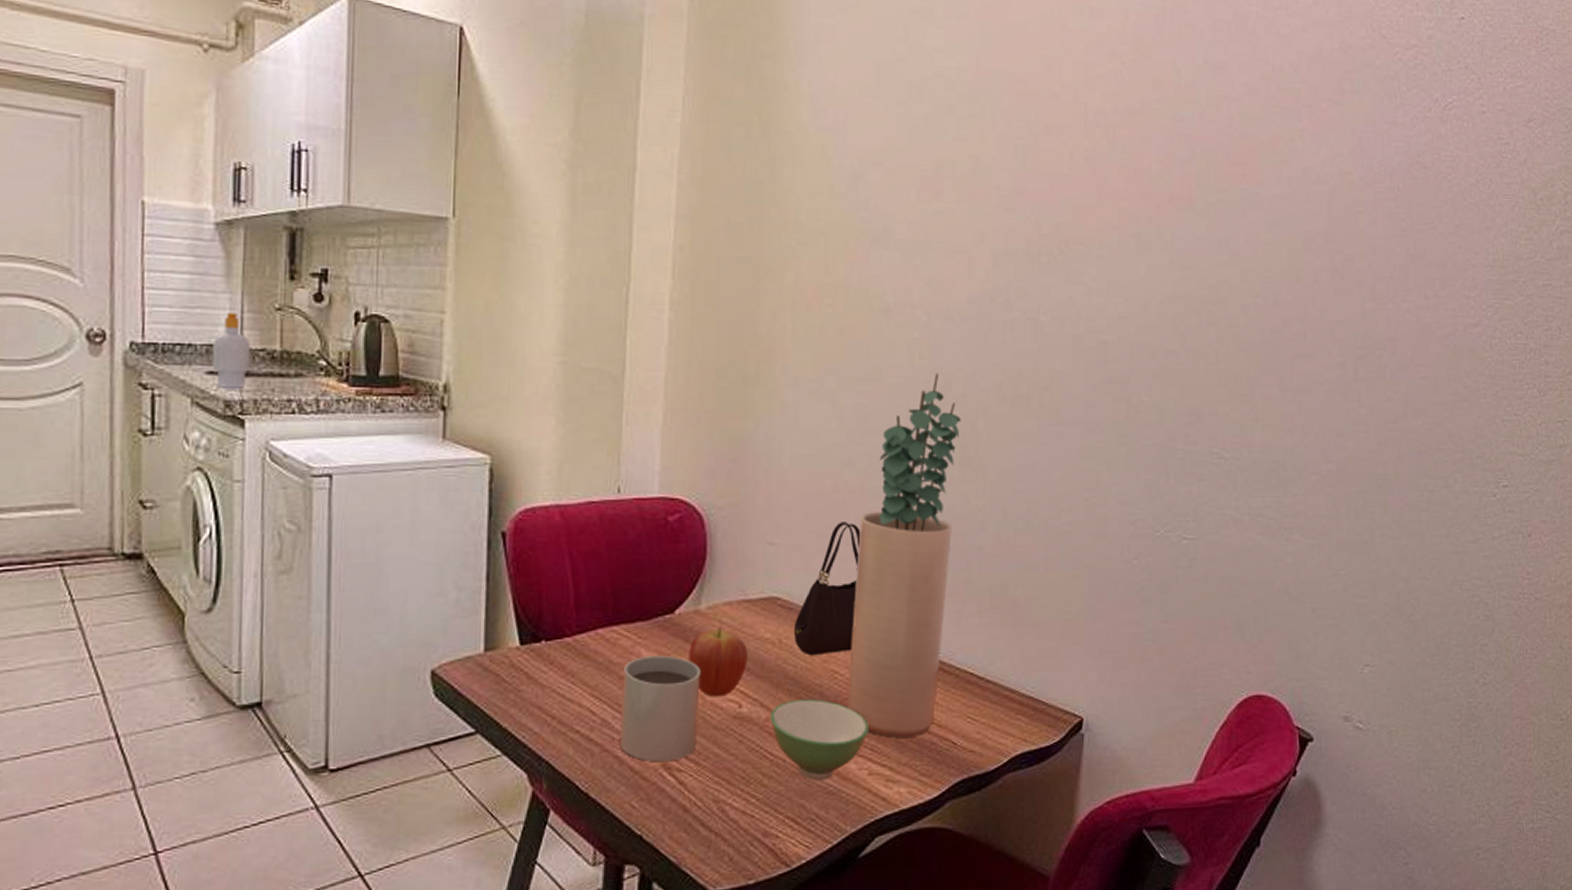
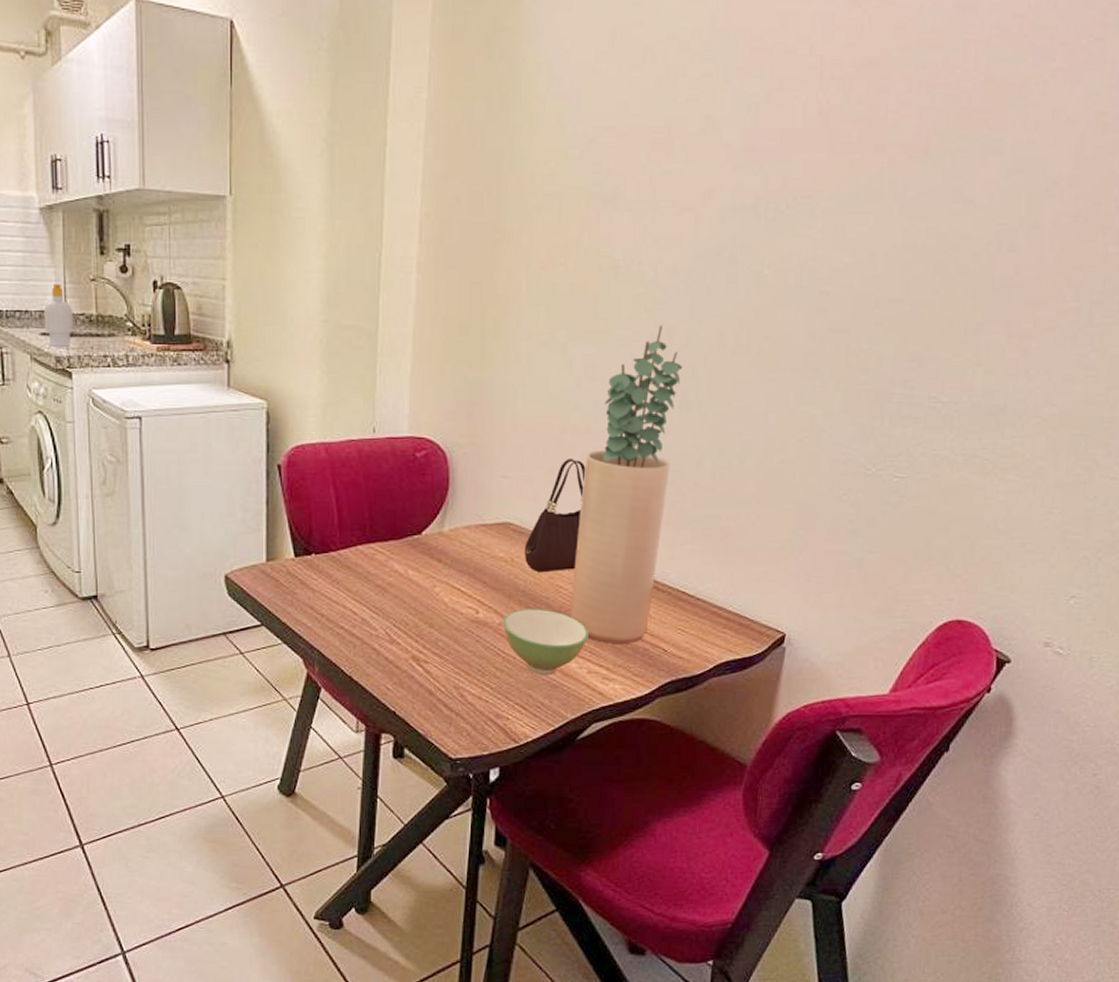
mug: present [619,656,701,762] -> none [377,569,444,655]
fruit: present [689,628,747,697] -> none [434,547,484,604]

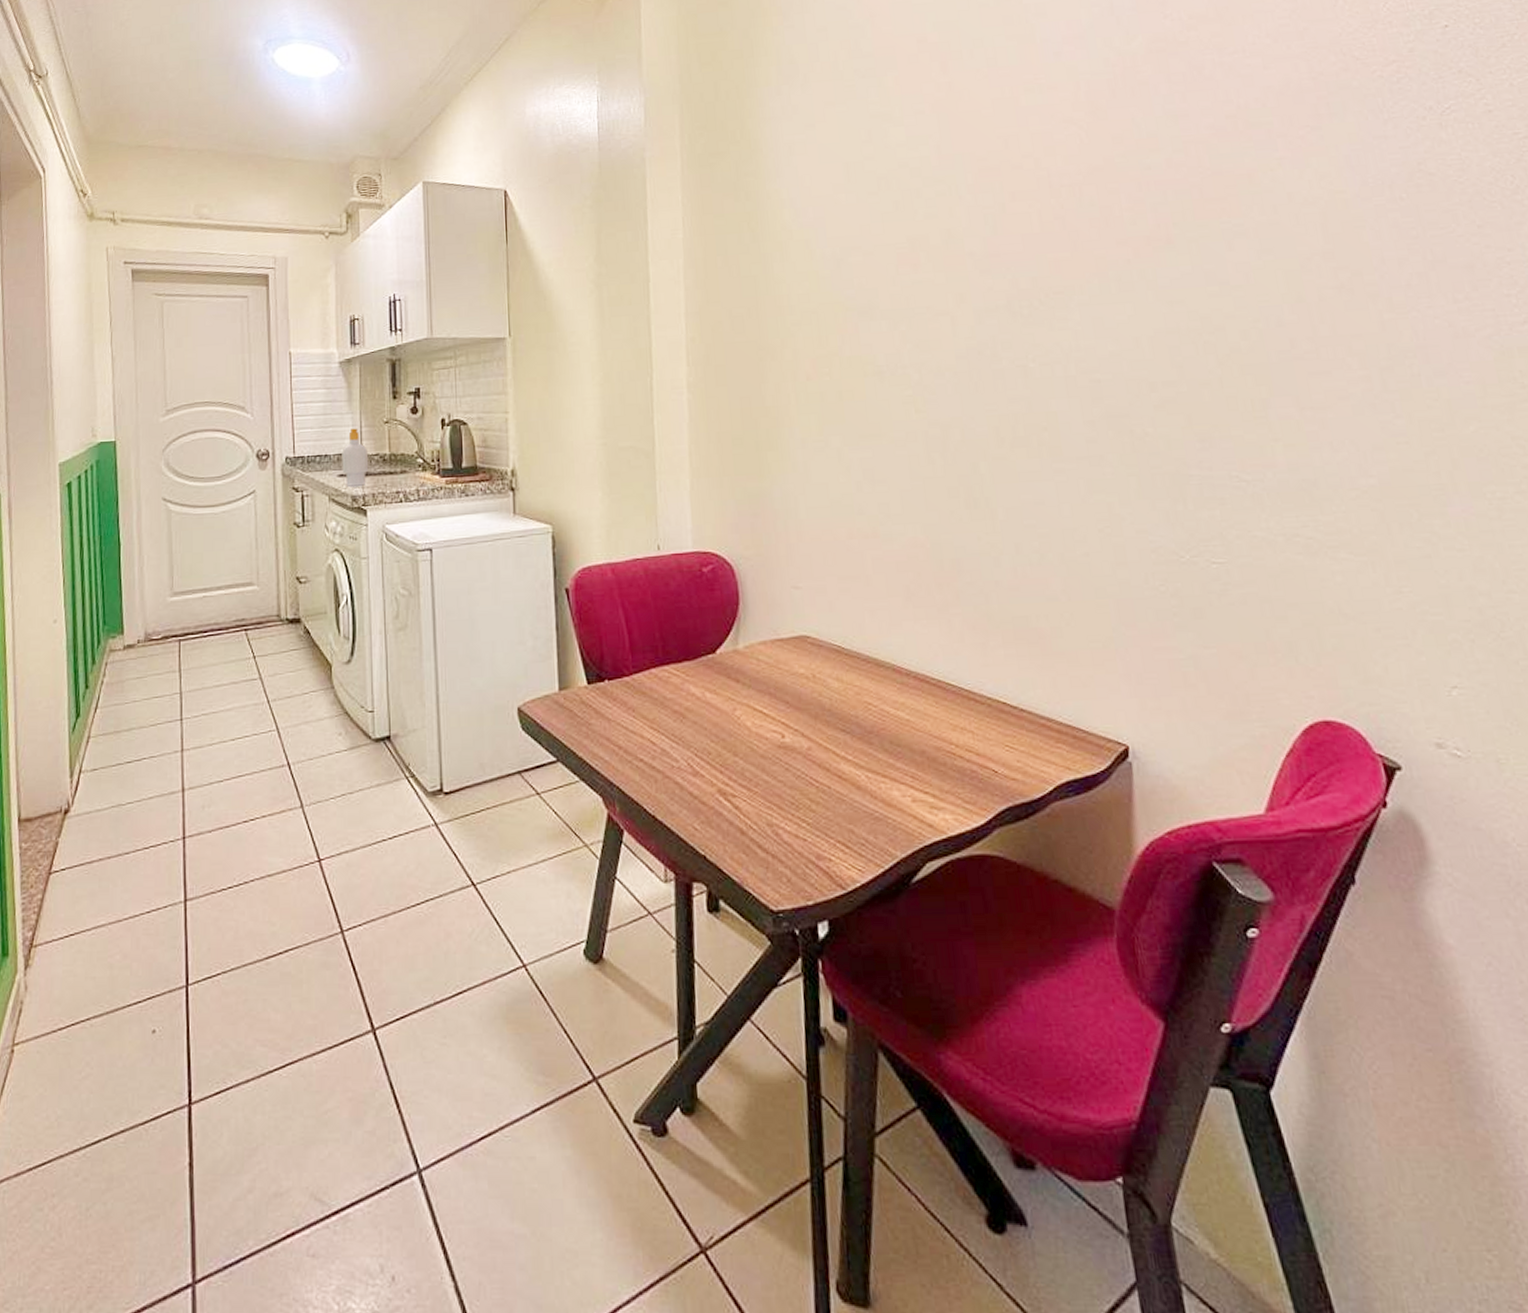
bowl: present [502,609,589,676] -> none [811,729,908,807]
handbag: present [524,459,586,573] -> none [825,564,883,689]
vase: present [570,325,683,643] -> none [876,424,972,766]

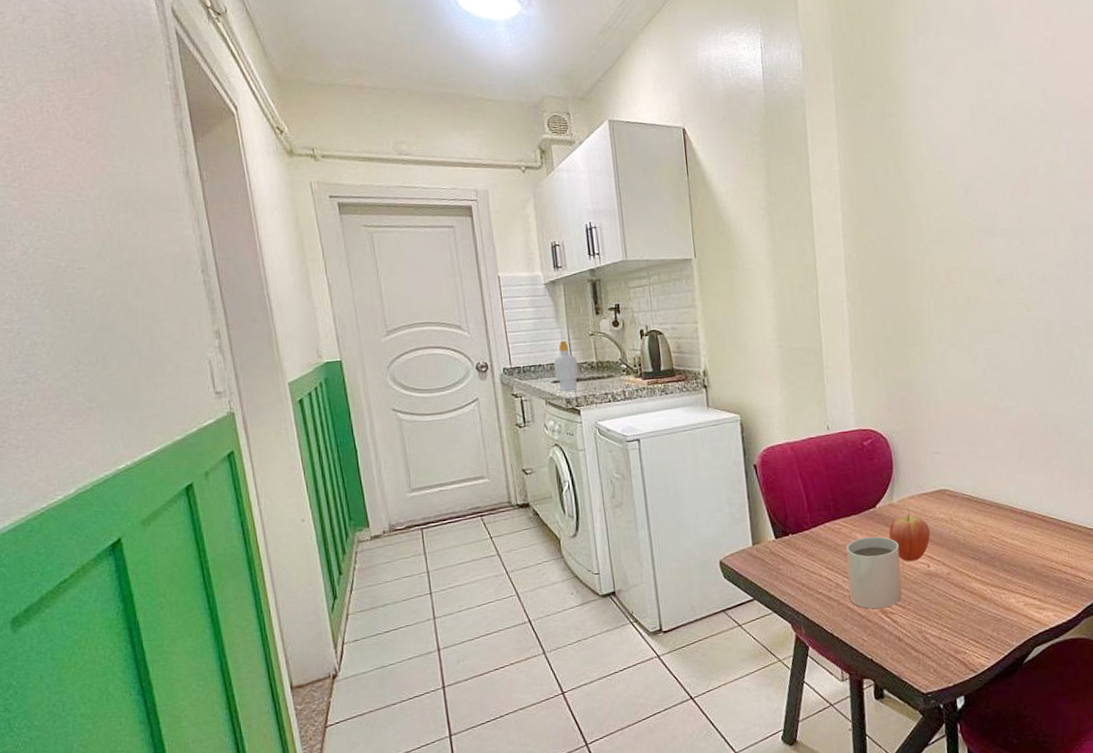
mug: none [676,691,747,788] -> present [846,536,902,609]
fruit: none [732,665,786,728] -> present [889,514,930,562]

